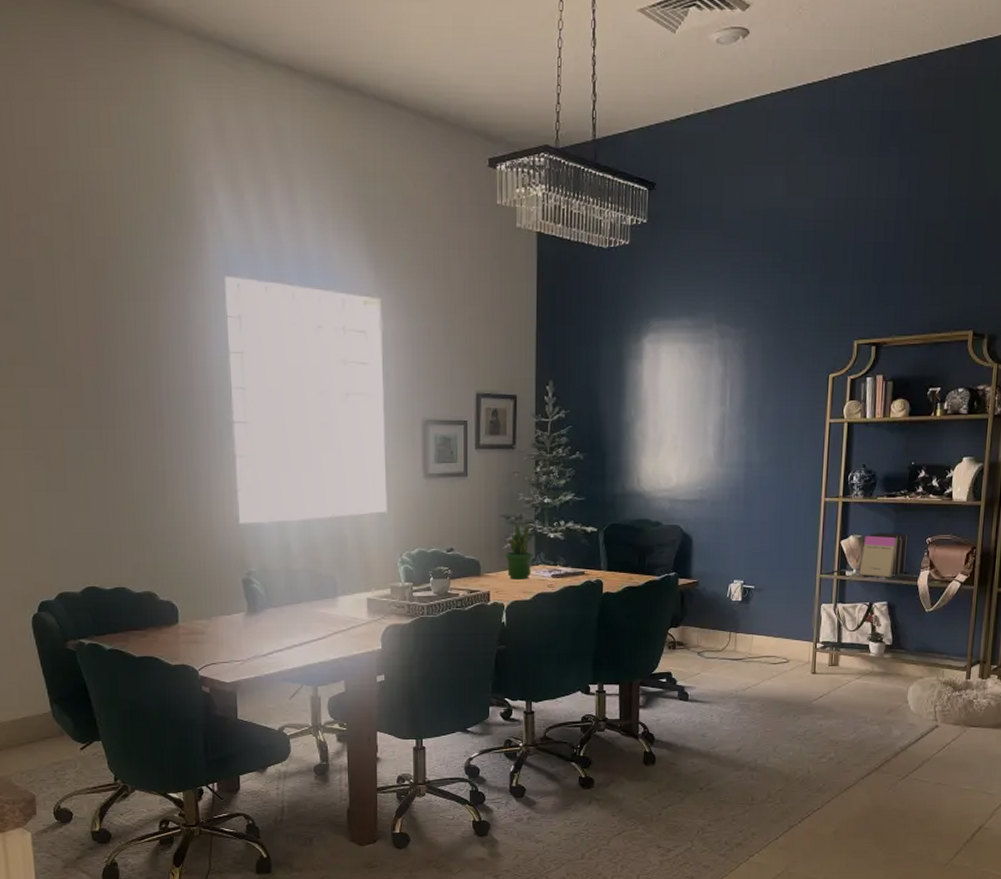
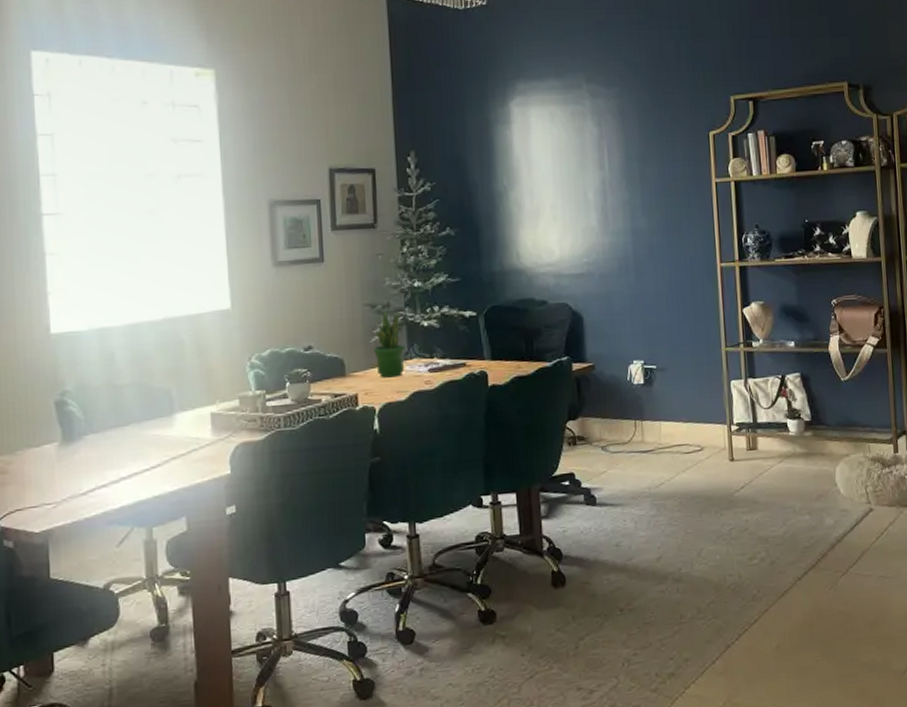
books: present [859,533,909,578] -> none [766,296,815,347]

